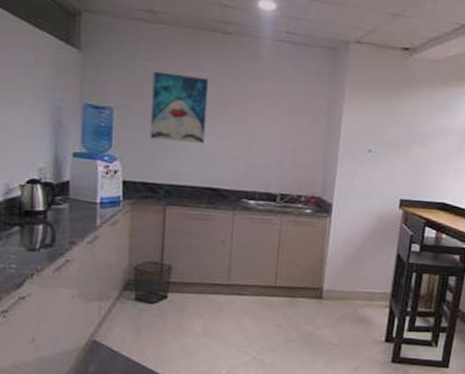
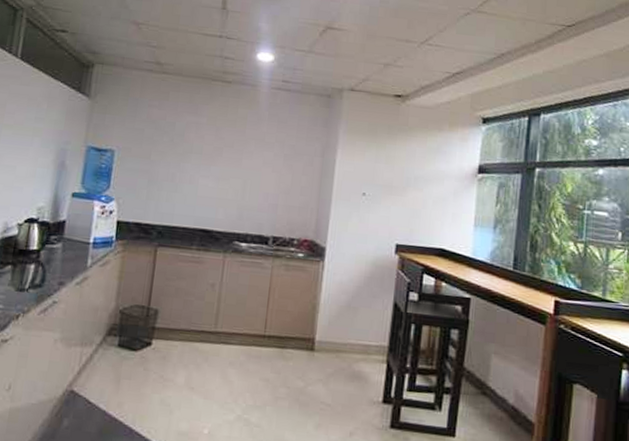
wall art: present [150,71,209,144] -> none [147,116,207,185]

